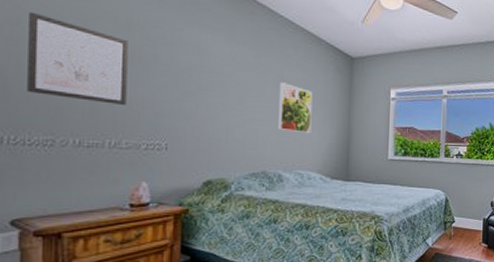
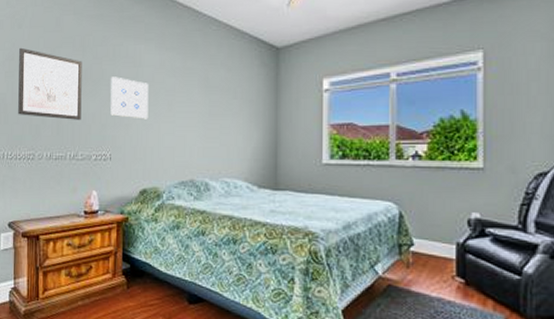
wall art: none [167,62,216,111] -> present [110,77,149,119]
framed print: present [278,82,313,134] -> none [204,84,237,138]

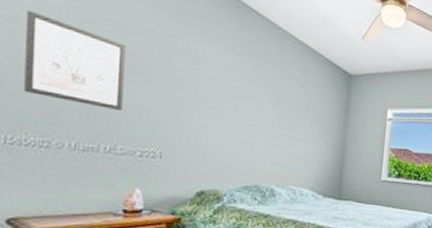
wall art: present [110,77,149,119] -> none [163,69,213,121]

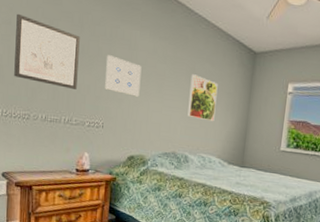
wall art: none [163,69,213,121] -> present [105,55,142,97]
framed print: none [272,96,309,150] -> present [187,74,218,122]

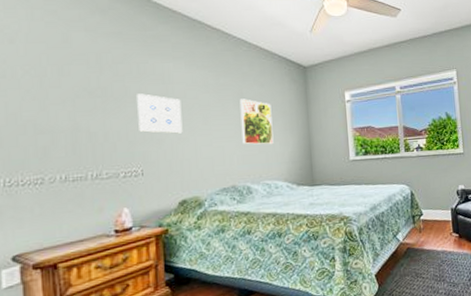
wall art: present [14,13,80,89] -> none [13,64,103,139]

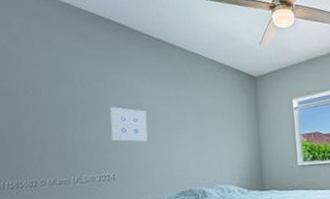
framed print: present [239,99,274,145] -> none [196,109,227,151]

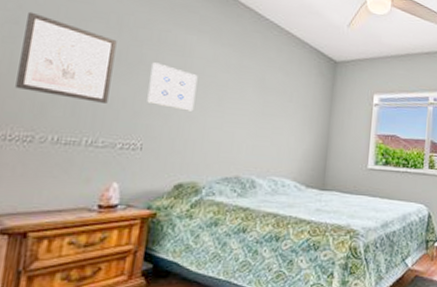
wall art: none [17,85,83,148] -> present [15,11,117,103]

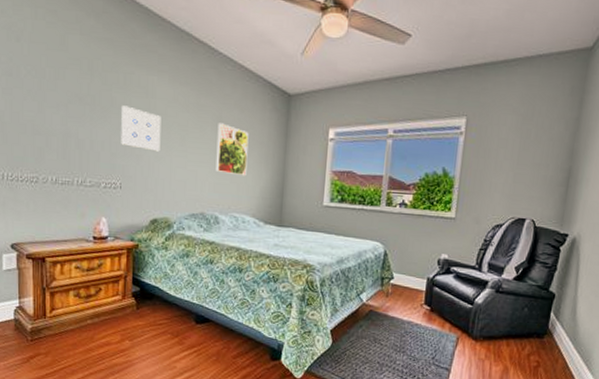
wall art: present [15,11,117,103] -> none [18,63,90,146]
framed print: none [255,84,293,139] -> present [215,123,249,176]

